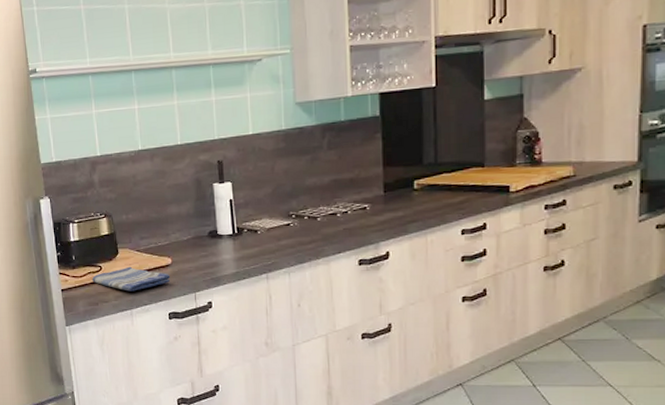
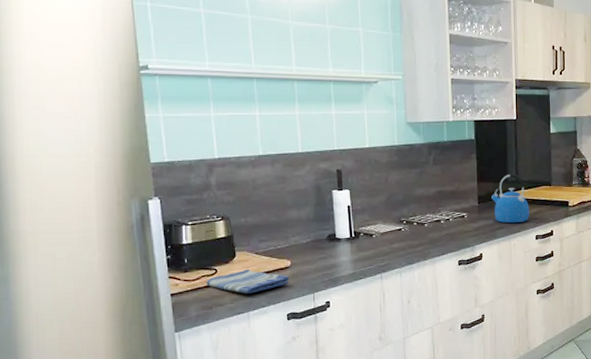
kettle: none [401,154,453,216] -> present [491,174,530,224]

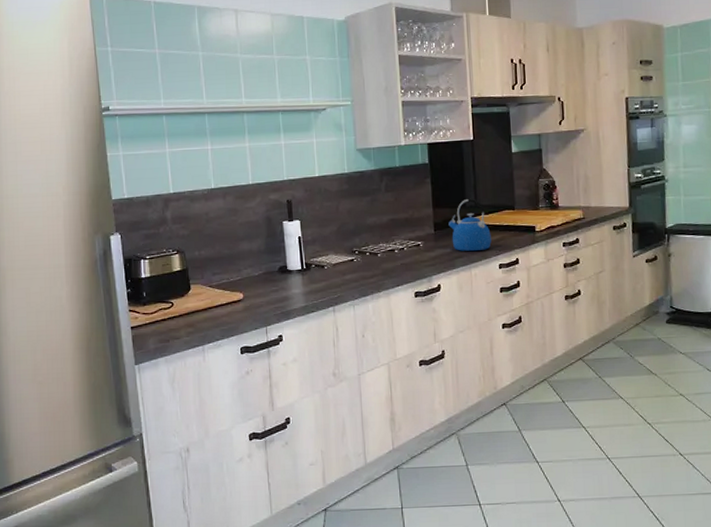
dish towel: present [206,269,290,294] -> none [163,302,242,327]

